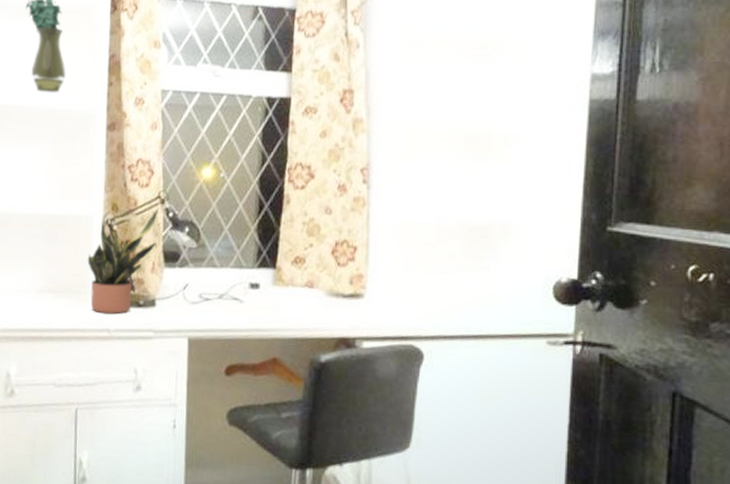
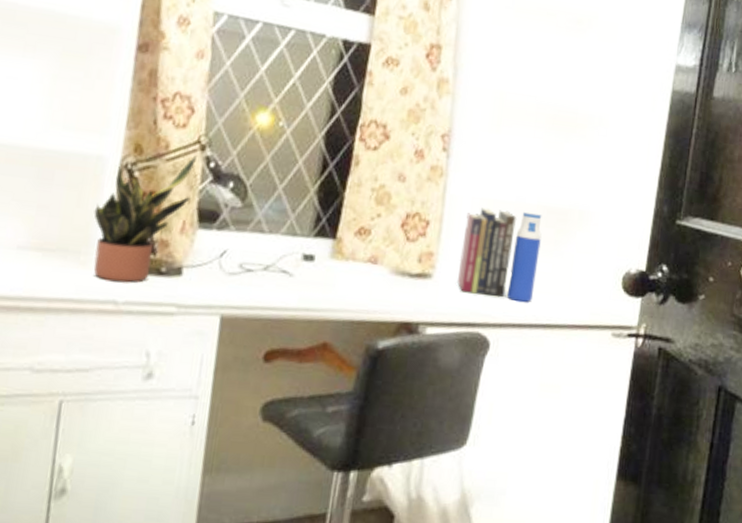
books: none [387,231,438,312] -> present [456,207,516,298]
water bottle: none [436,231,465,315] -> present [506,211,542,302]

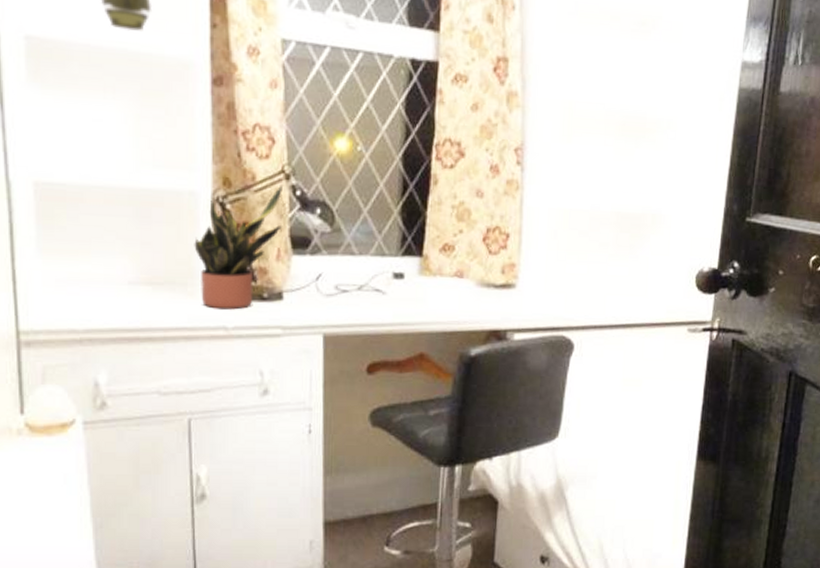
books: present [456,207,516,298] -> none [539,217,592,302]
water bottle: present [506,211,542,302] -> none [587,218,617,305]

